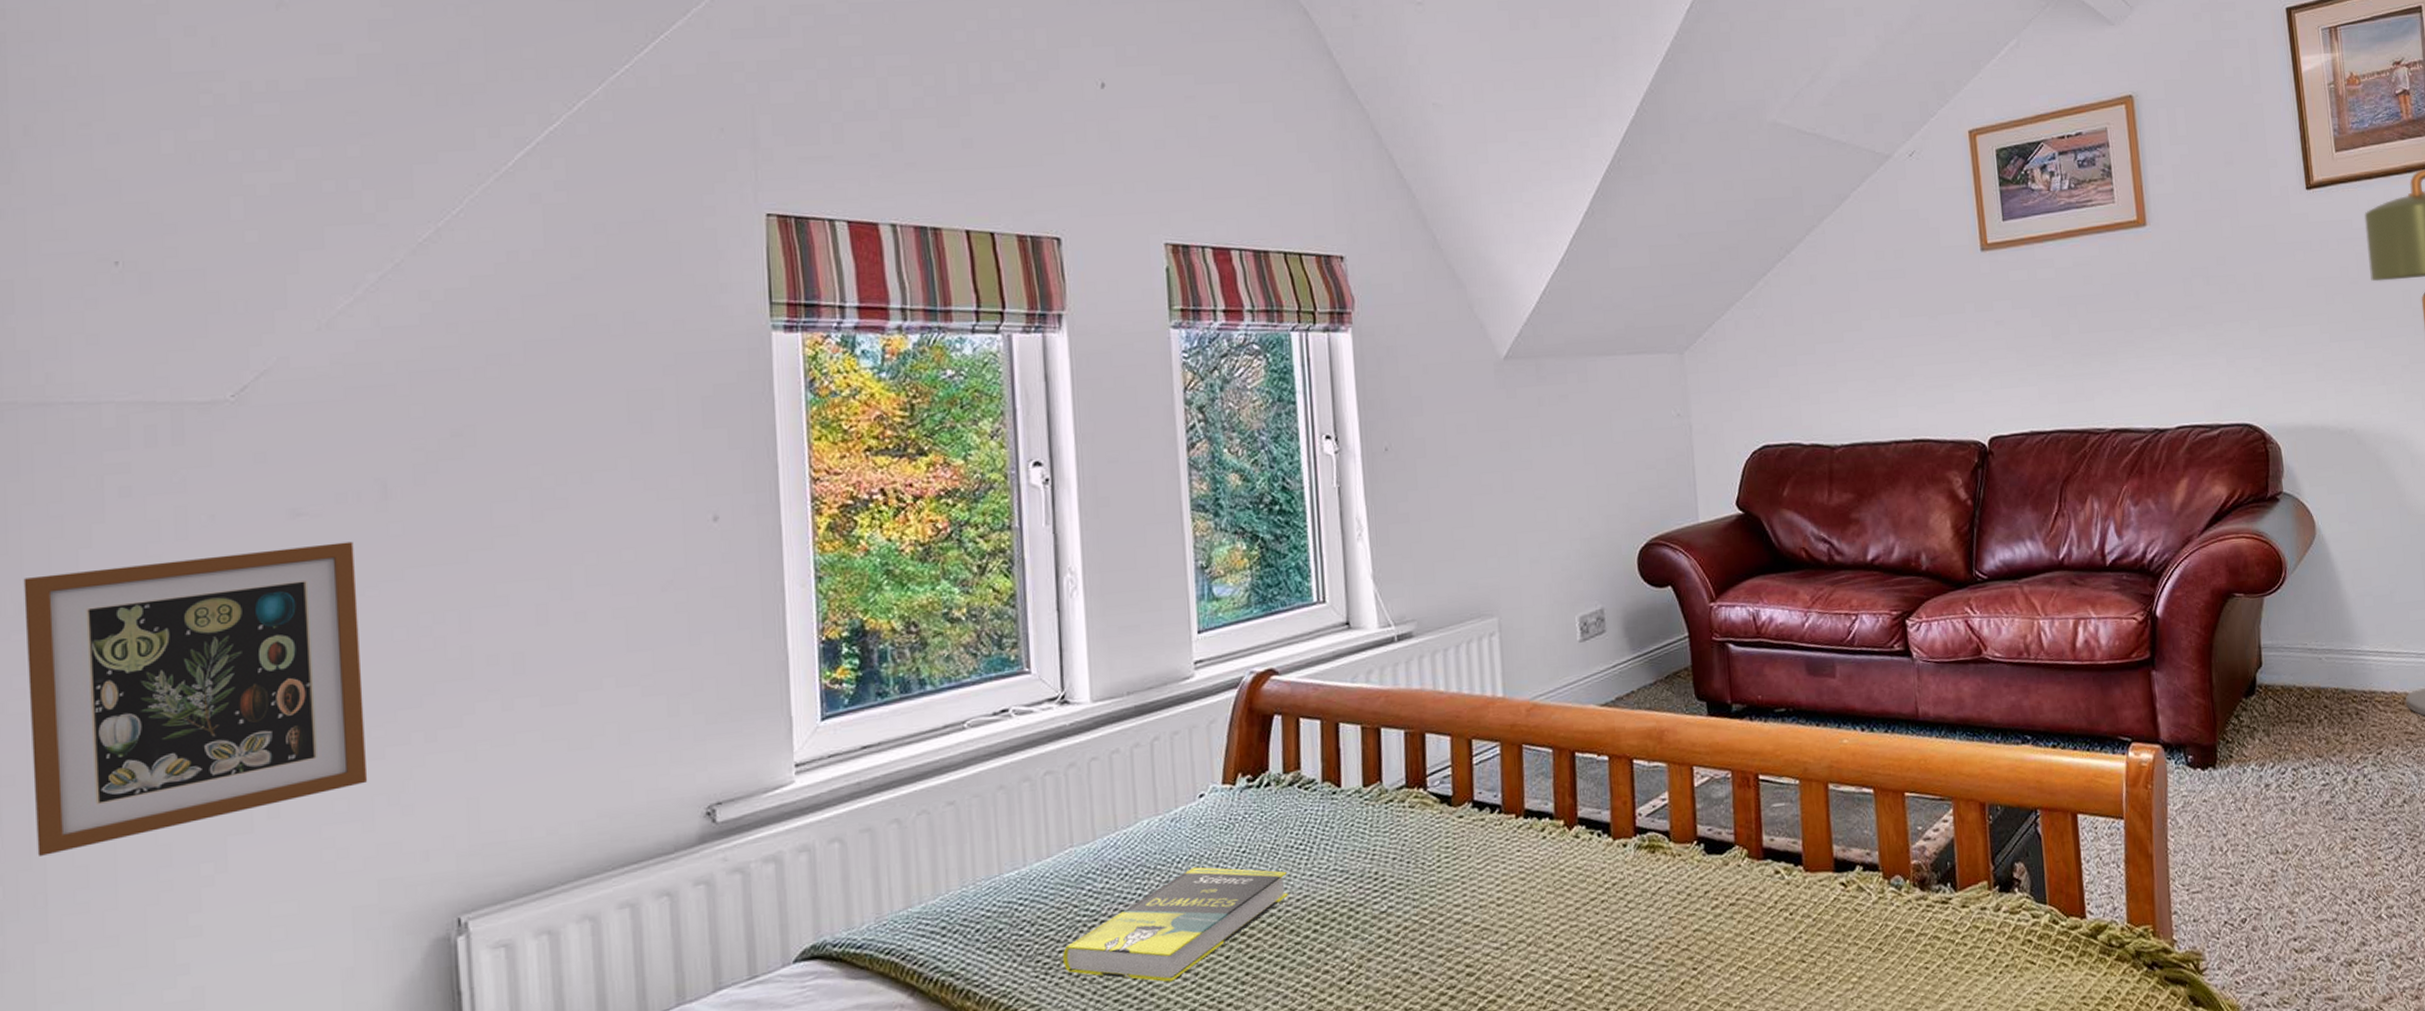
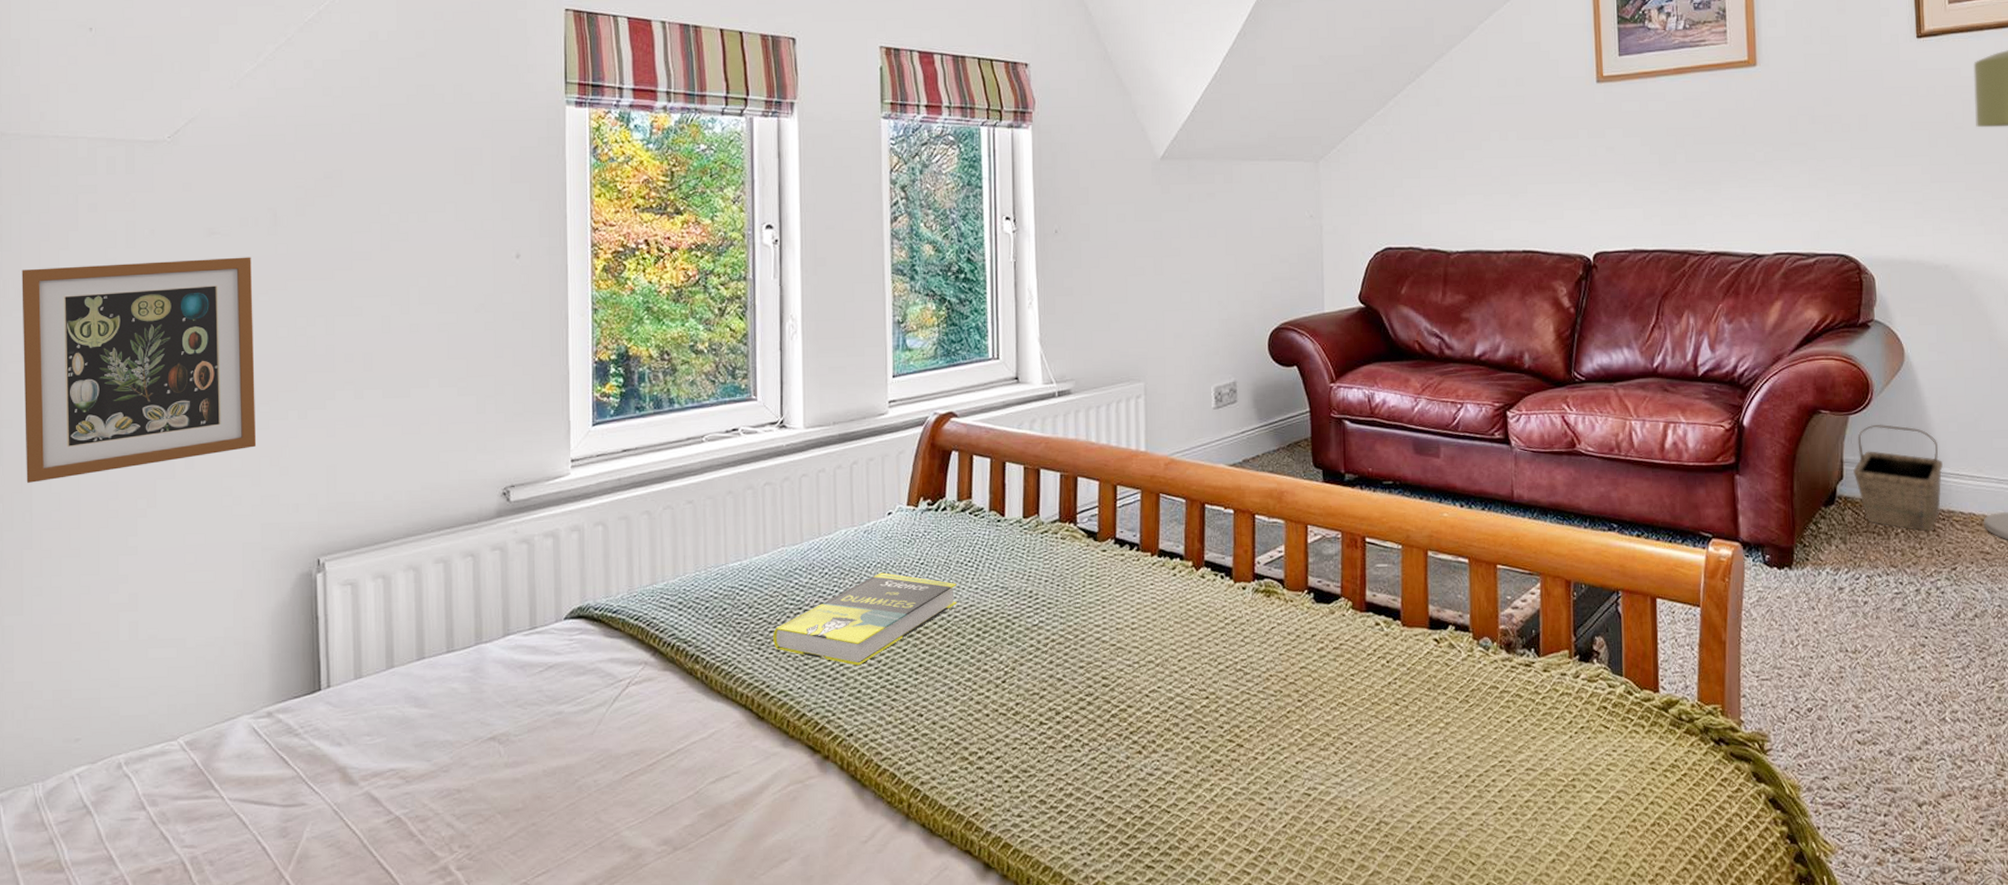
basket: none [2271,603,2362,716] -> present [1852,424,1943,531]

